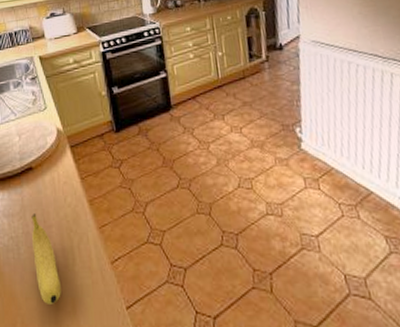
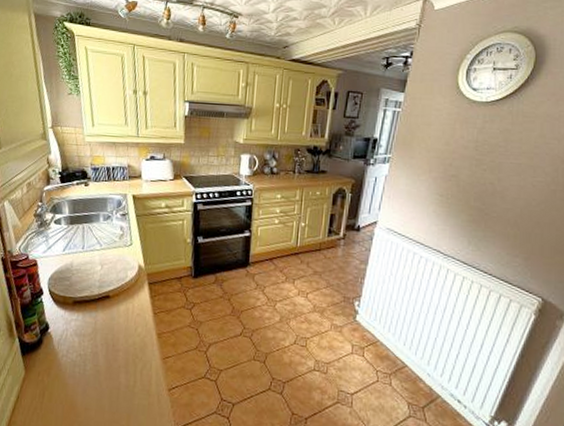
fruit: present [31,213,61,304] -> none [97,337,120,417]

